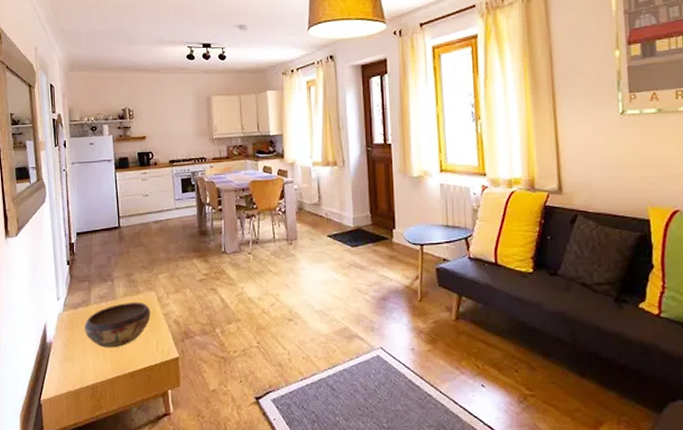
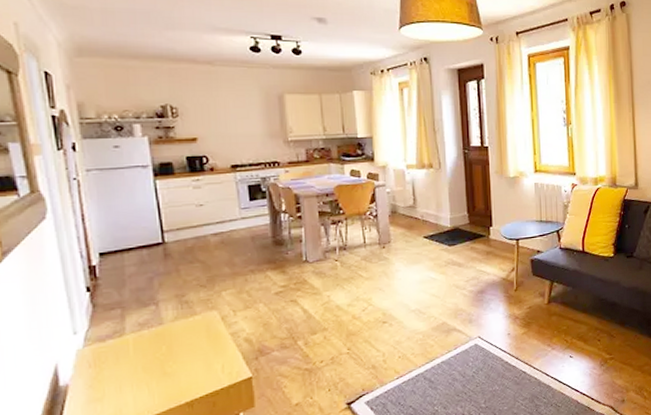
decorative bowl: present [84,302,151,348] -> none [118,324,213,381]

